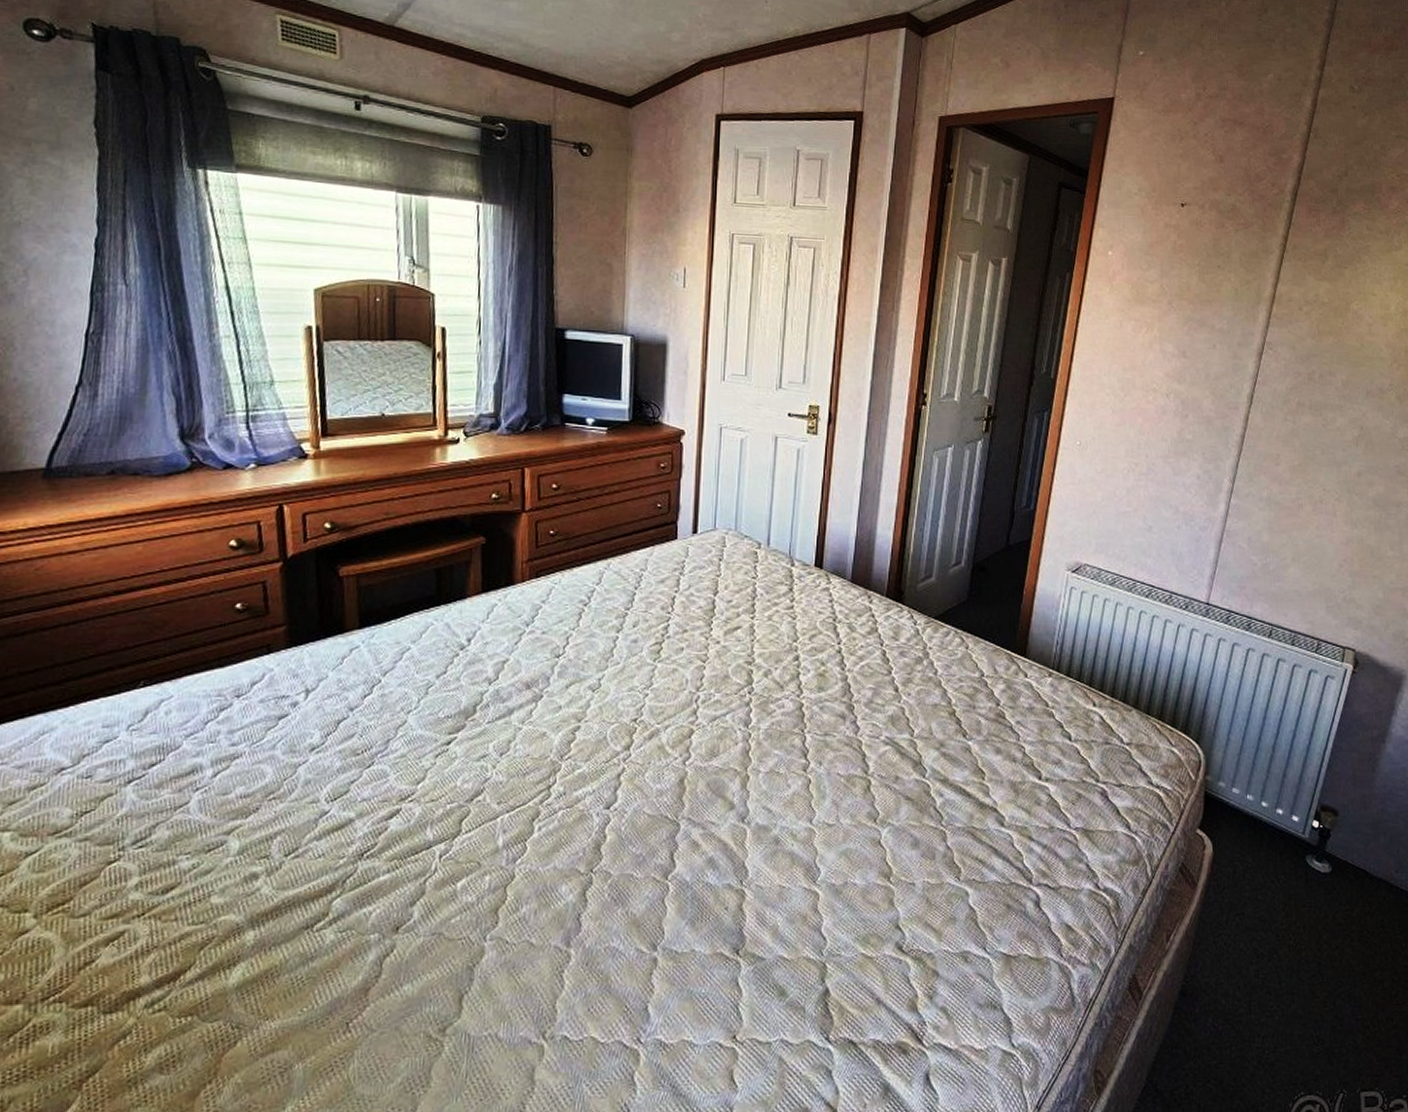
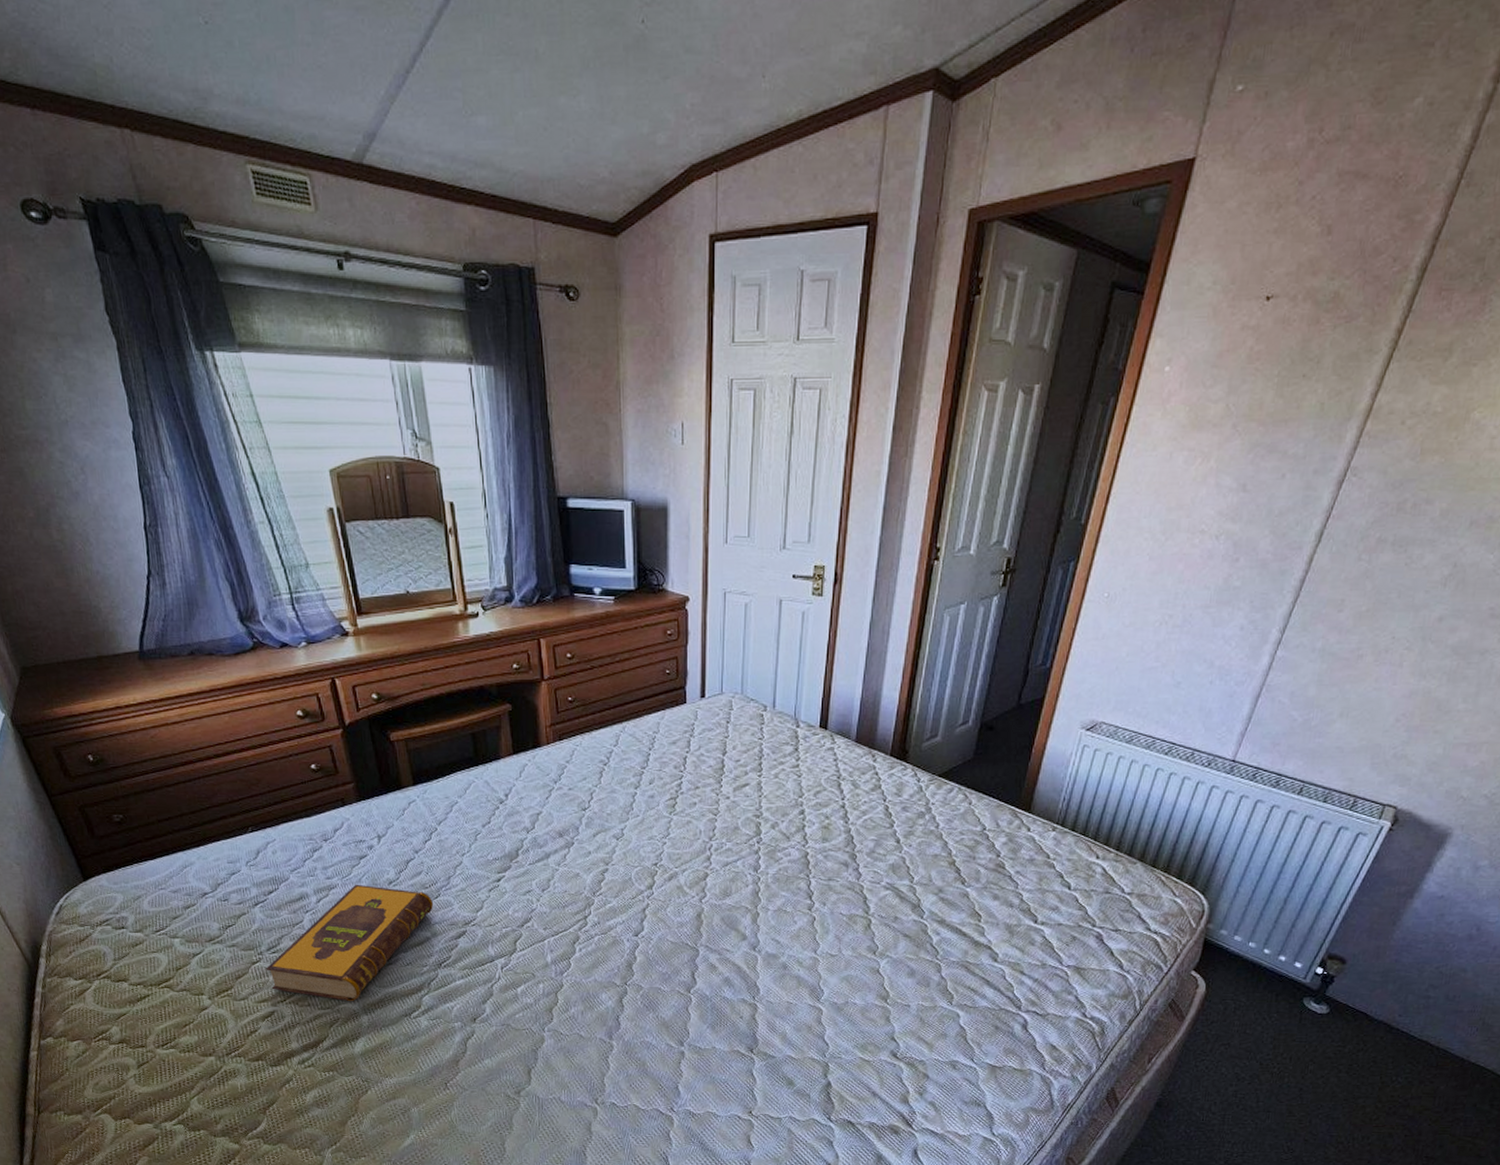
hardback book: none [125,751,363,912] -> present [265,884,433,1002]

